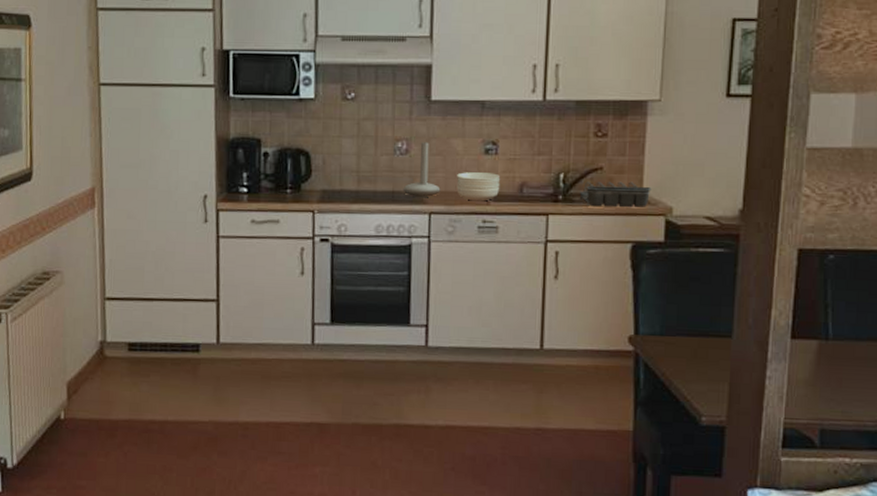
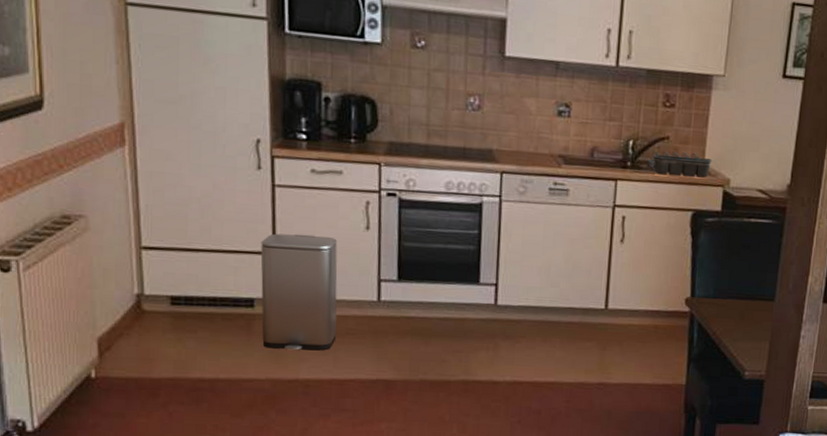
pedal bin: none [206,281,275,394] -> present [260,233,338,351]
paper towel holder: present [403,142,441,197] -> none [474,99,513,156]
bowl: present [456,172,501,202] -> none [529,133,573,164]

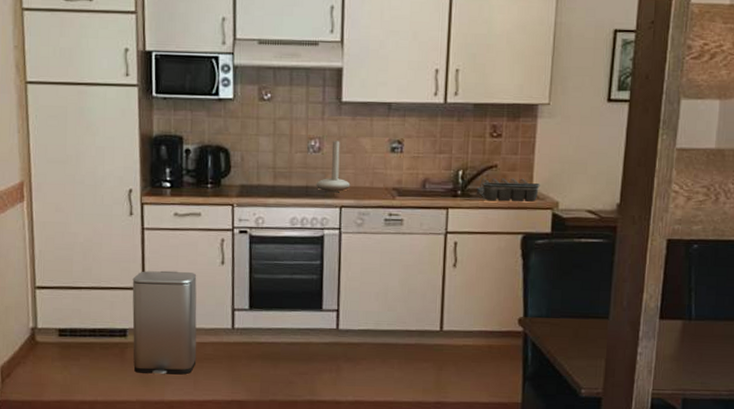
paper towel holder: none [474,99,513,156] -> present [316,141,351,192]

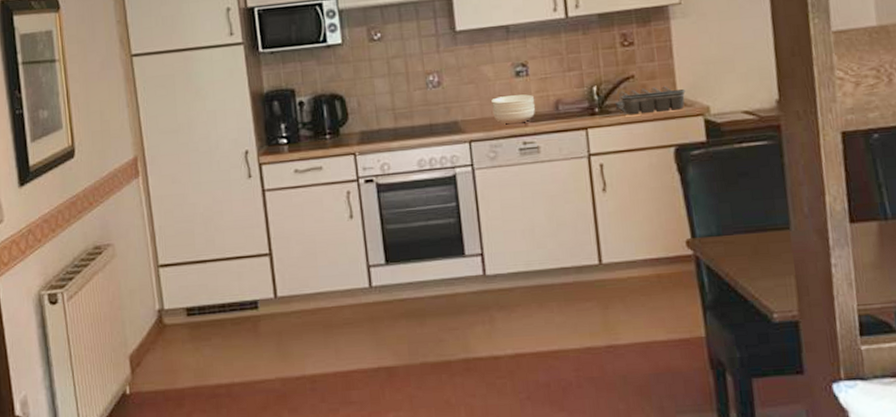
pedal bin: present [132,270,197,375] -> none [258,231,336,347]
paper towel holder: present [316,141,351,192] -> none [440,72,478,127]
bowl: none [365,169,405,196] -> present [491,94,536,125]

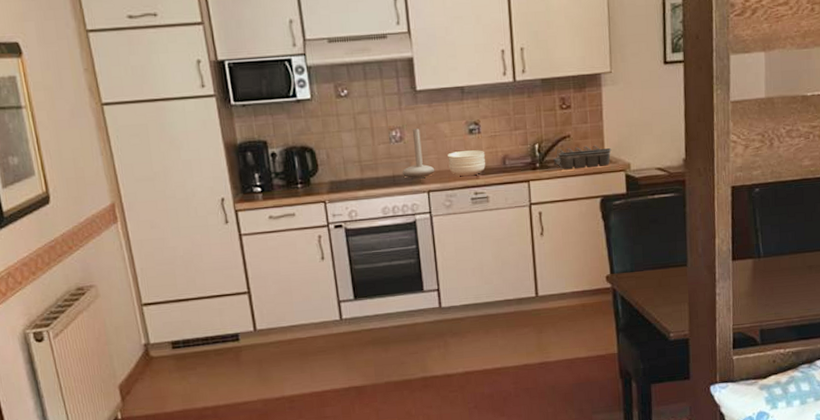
paper towel holder: none [440,72,478,127] -> present [402,128,435,178]

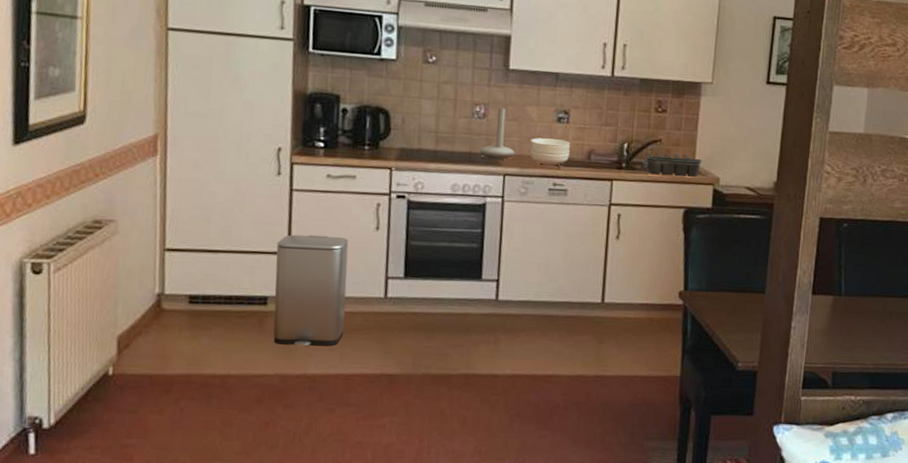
pedal bin: none [237,271,311,374] -> present [273,234,349,346]

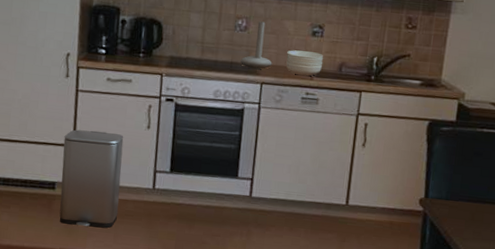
dish rack: present [640,152,702,177] -> none [388,66,449,91]

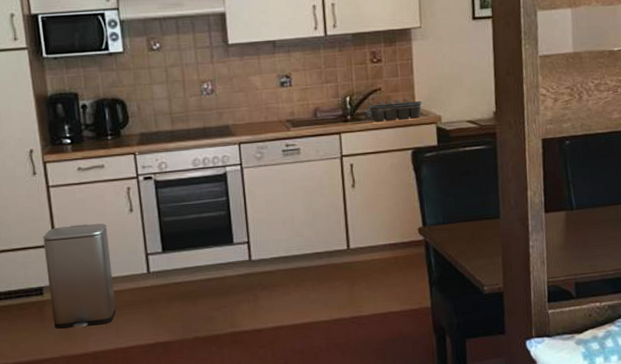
paper towel holder: present [240,21,272,69] -> none [213,81,246,130]
bowl: present [285,50,324,77] -> none [259,102,297,129]
dish rack: none [388,66,449,91] -> present [364,98,422,123]

